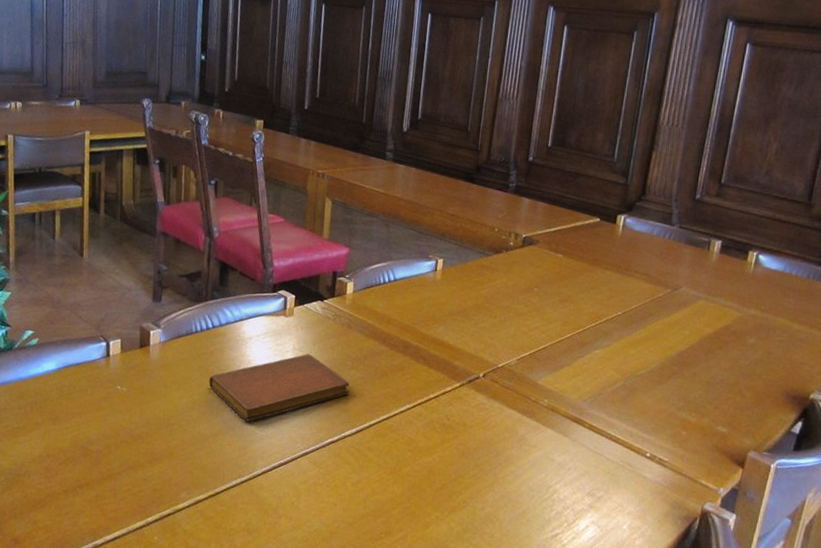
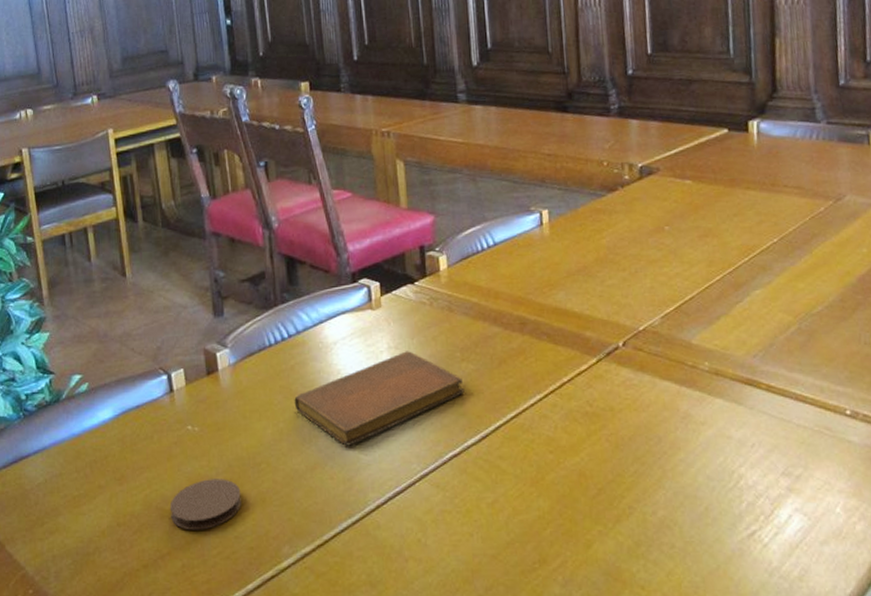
coaster: none [92,430,154,470] -> present [169,479,241,530]

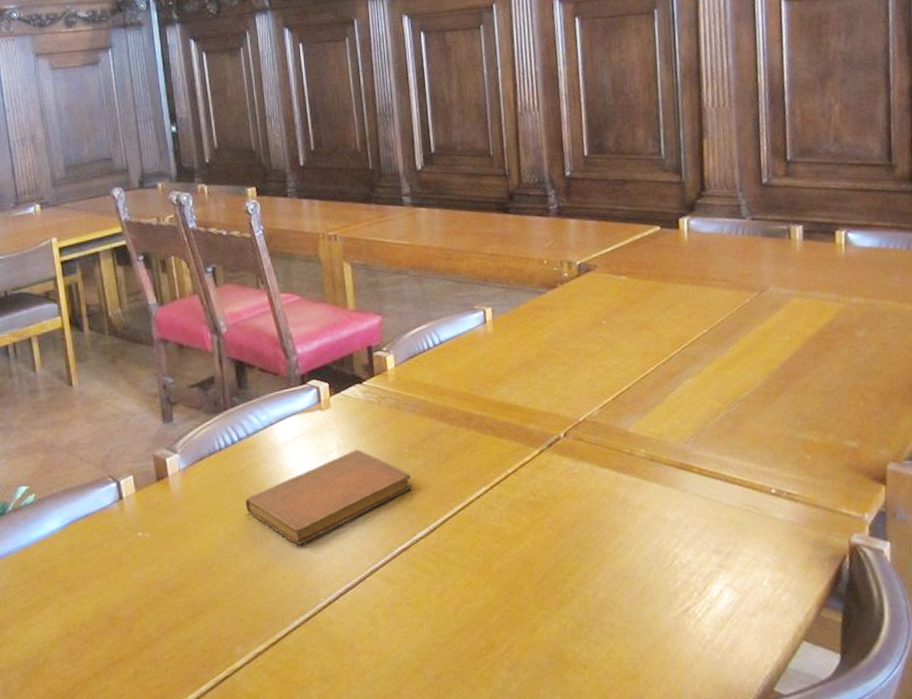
coaster: present [169,479,241,530] -> none [120,583,193,636]

